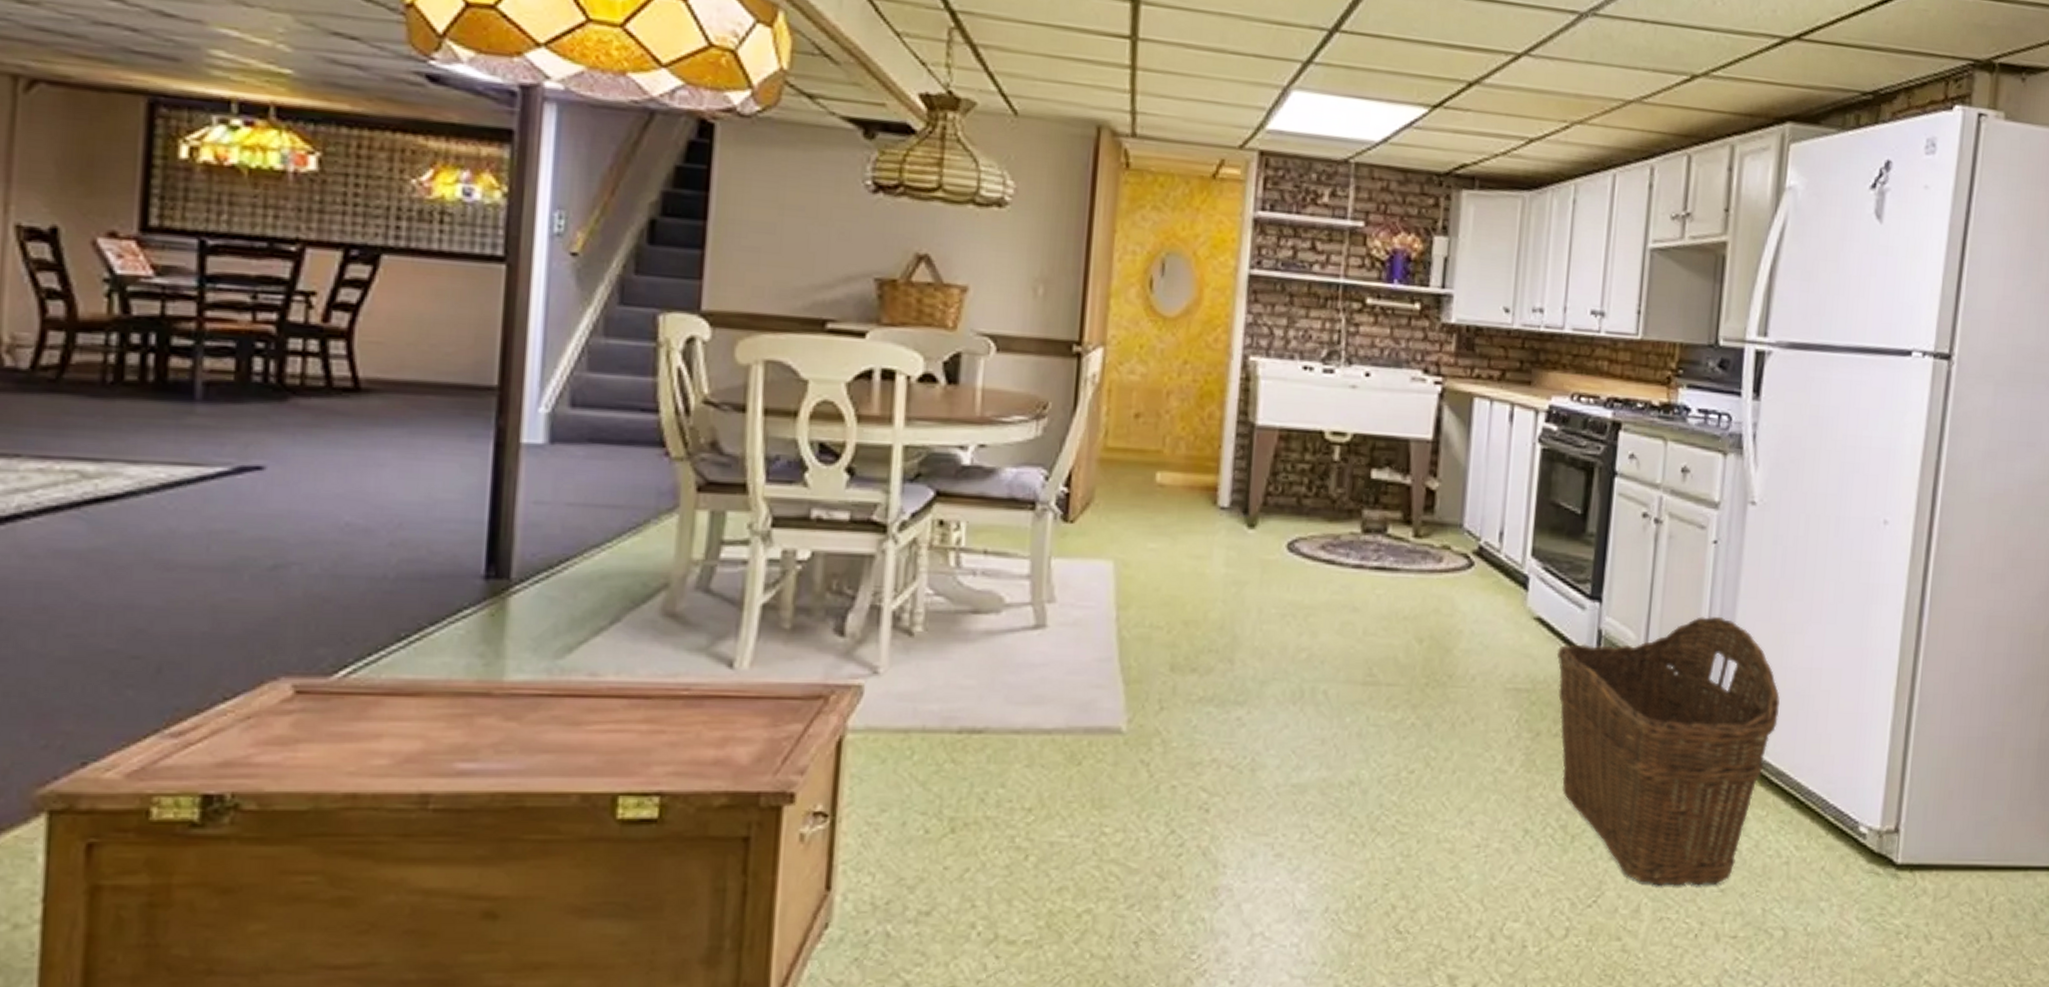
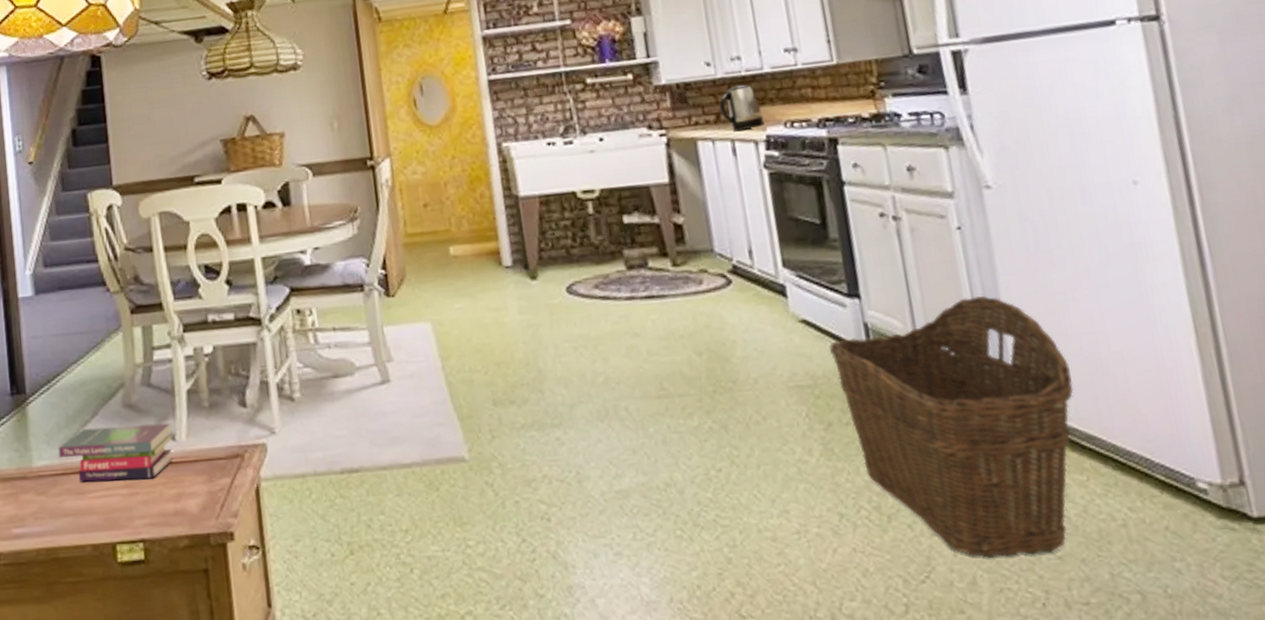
books: none [548,636,731,715] -> present [58,423,172,483]
kettle: none [1507,342,1552,395] -> present [719,85,765,131]

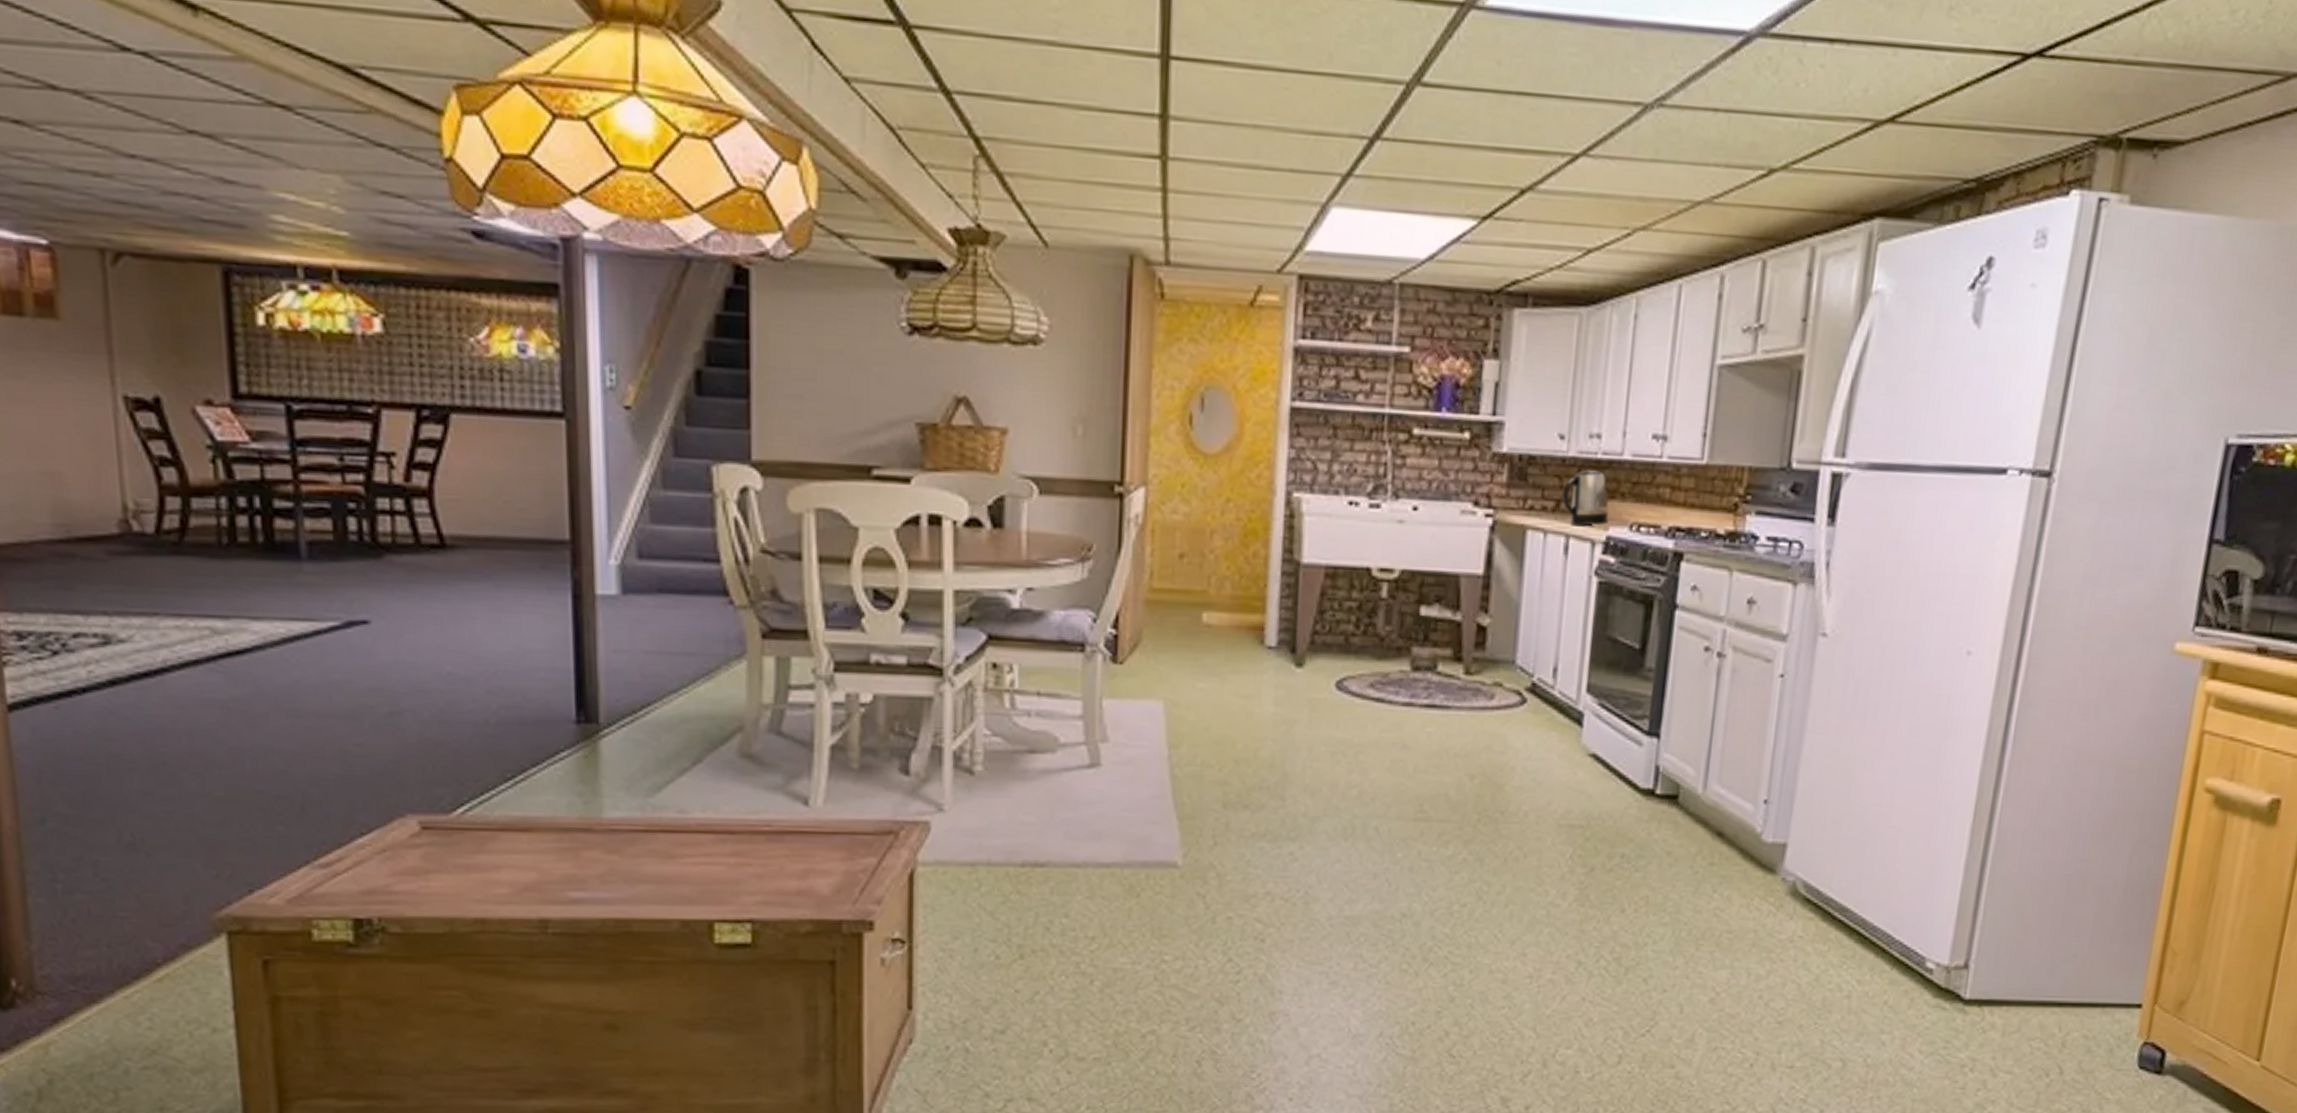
books: present [58,423,172,483] -> none [641,776,804,849]
wicker basket: present [828,296,1074,558] -> none [1612,752,1846,1017]

